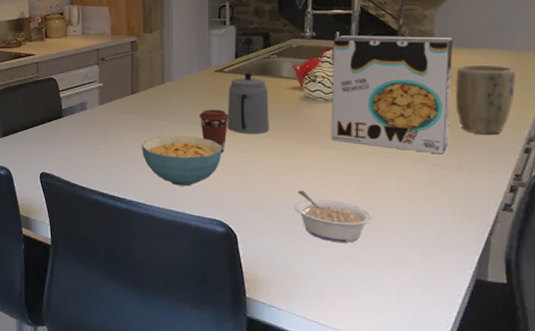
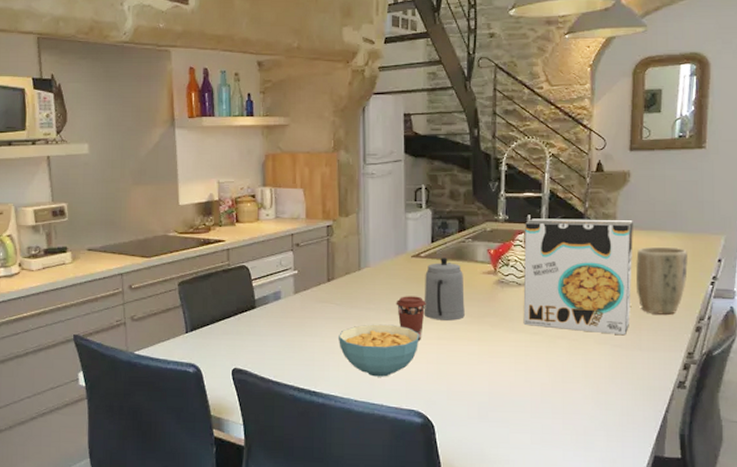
legume: present [295,190,372,243] -> none [489,376,562,427]

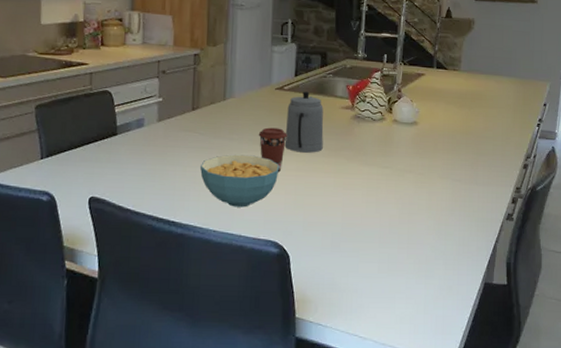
cereal box: present [523,218,633,334] -> none [376,58,475,170]
plant pot: present [635,246,688,315] -> none [475,89,519,152]

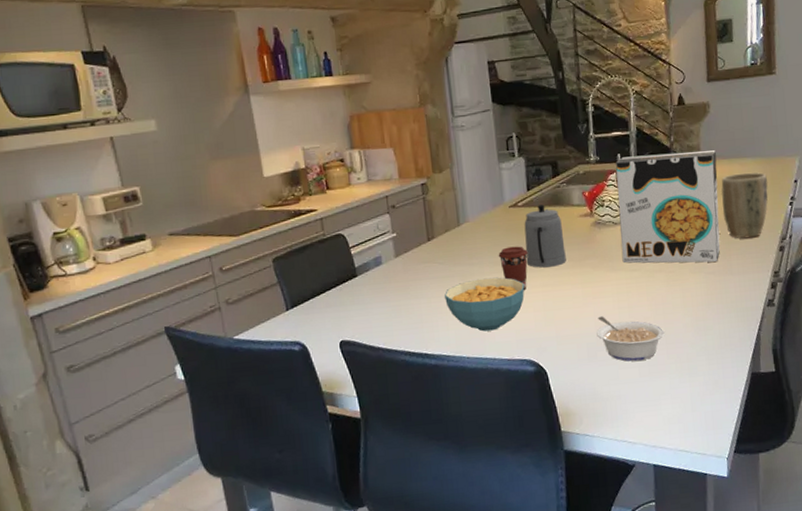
legume: none [342,208,407,256] -> present [596,316,665,362]
cereal box: none [376,58,475,170] -> present [616,150,720,263]
plant pot: none [475,89,519,152] -> present [721,172,768,239]

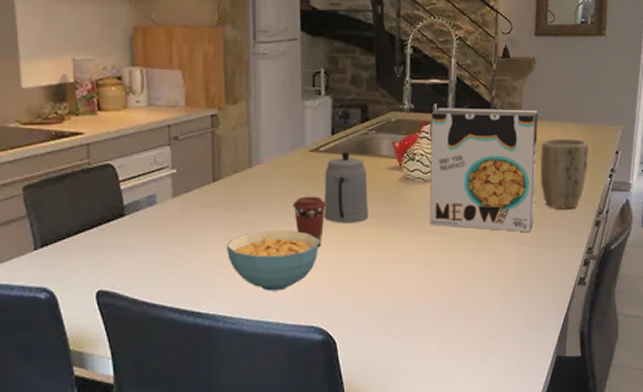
legume: present [596,316,665,362] -> none [395,283,469,336]

